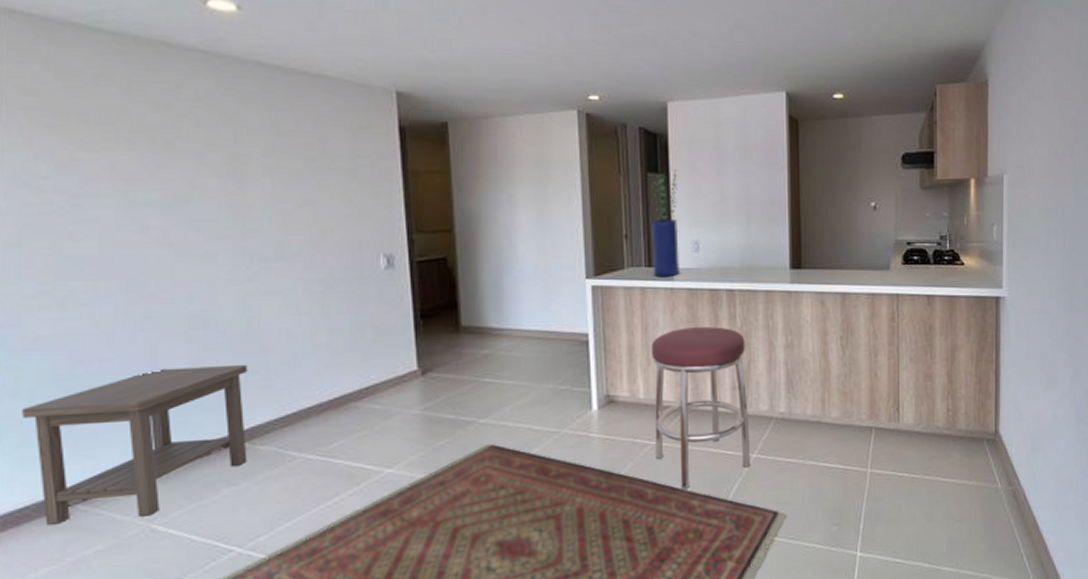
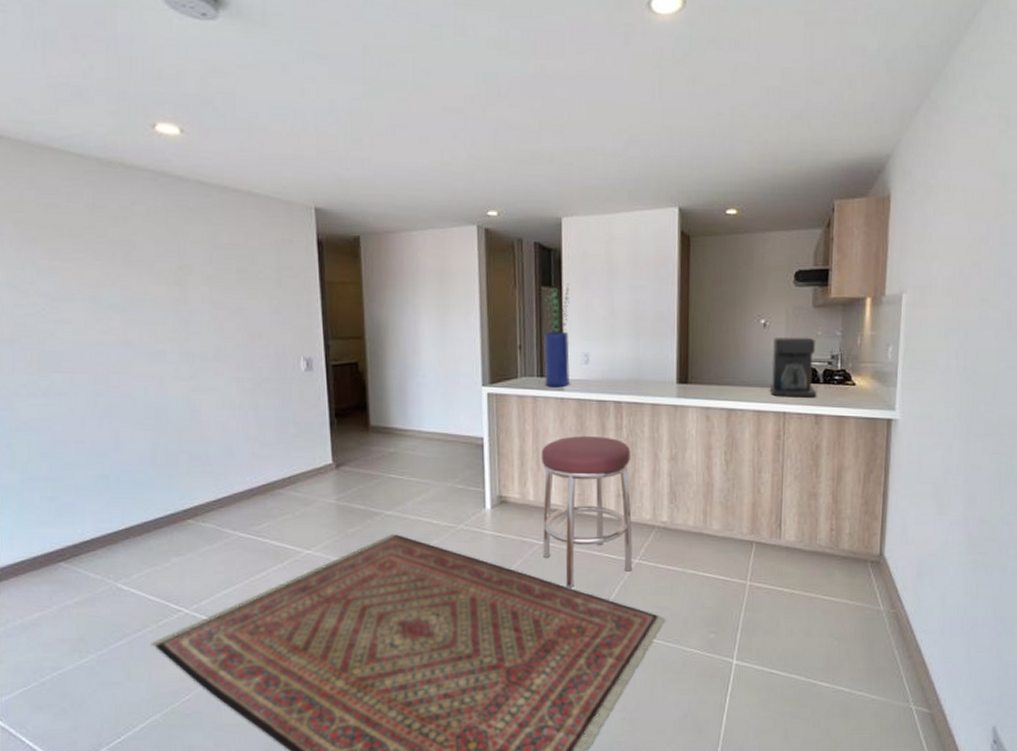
side table: present [22,364,248,525] -> none [17,451,192,577]
coffee maker: none [883,219,928,279] -> present [771,337,817,398]

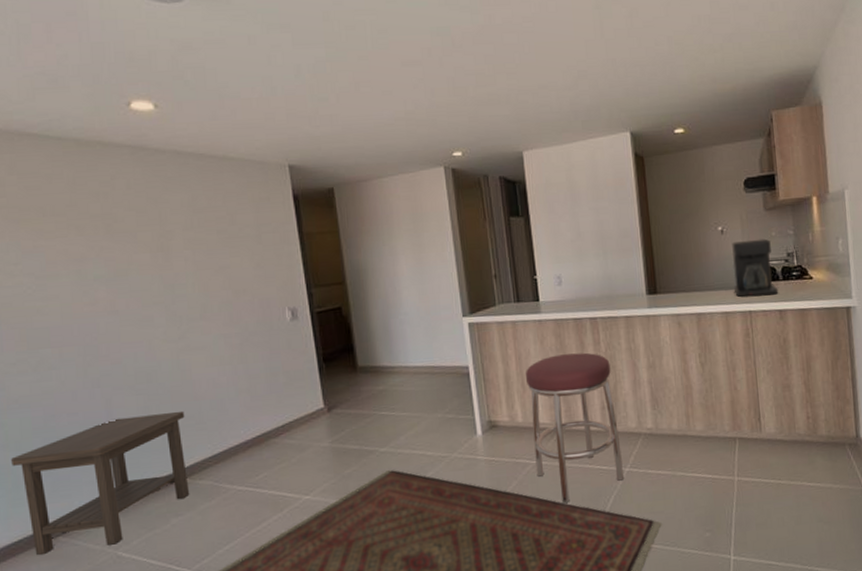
side table: none [17,451,192,577] -> present [11,410,190,555]
vase: present [543,283,571,388] -> none [514,212,546,311]

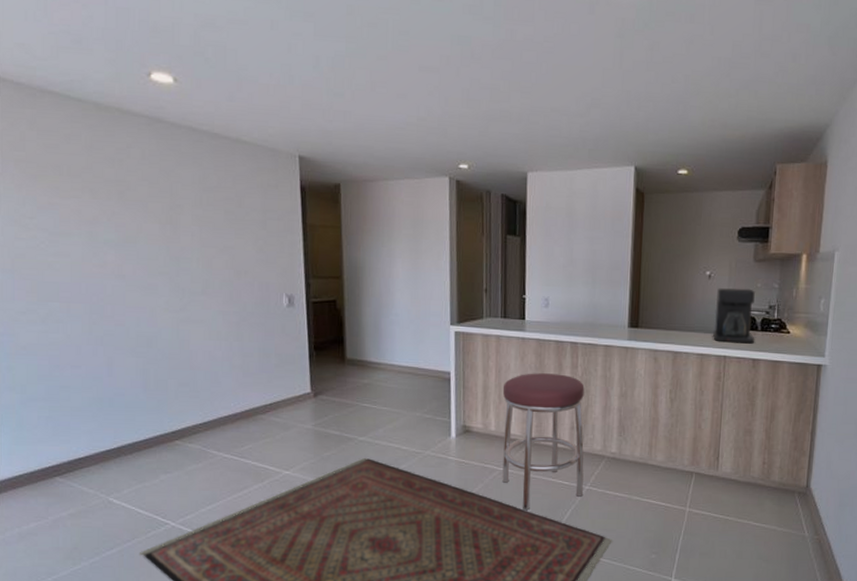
side table: present [11,410,190,555] -> none [17,376,180,491]

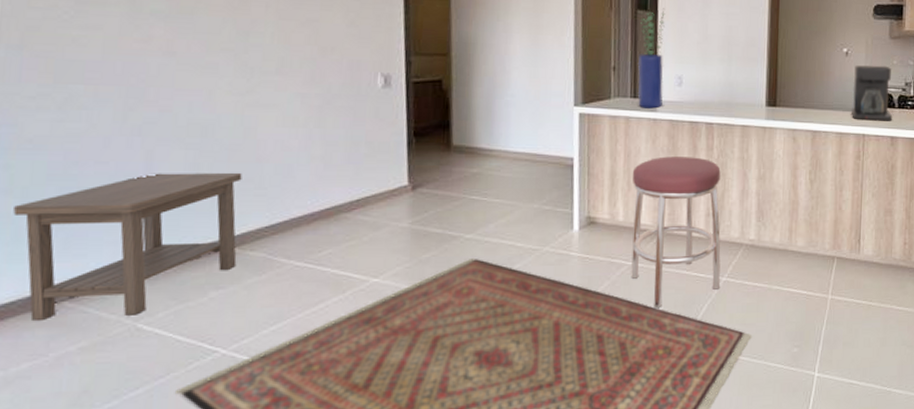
side table: none [17,376,180,491] -> present [13,172,242,320]
vase: none [507,233,533,328] -> present [637,8,665,109]

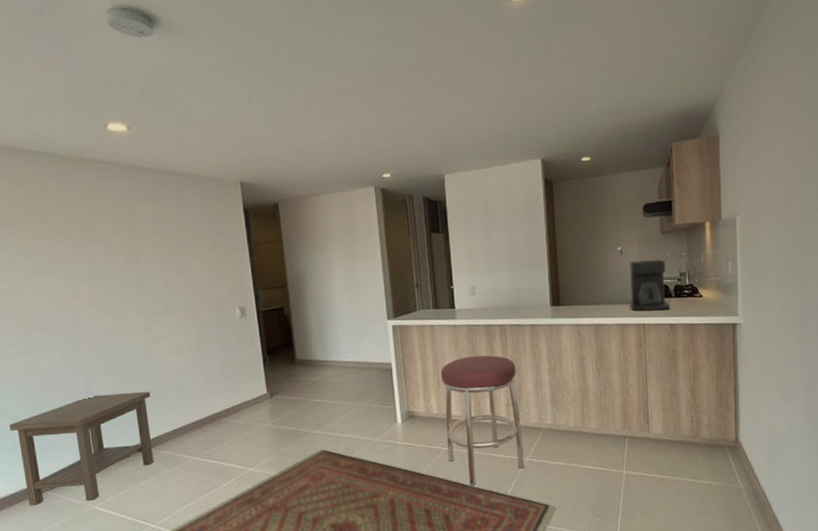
vase: present [637,8,665,109] -> none [435,229,461,317]

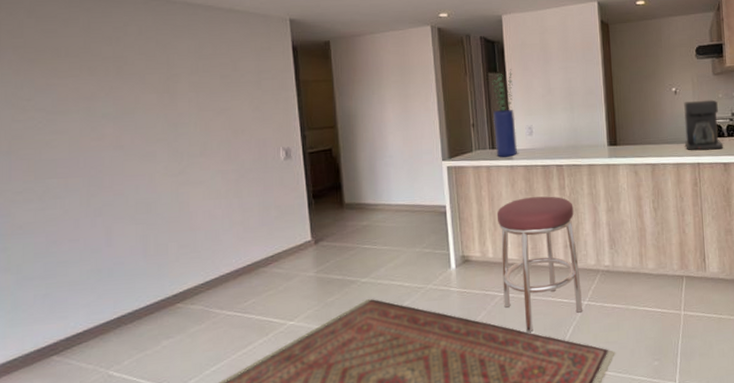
side table: present [9,391,154,505] -> none [12,240,181,373]
vase: none [435,229,461,317] -> present [492,69,518,158]

